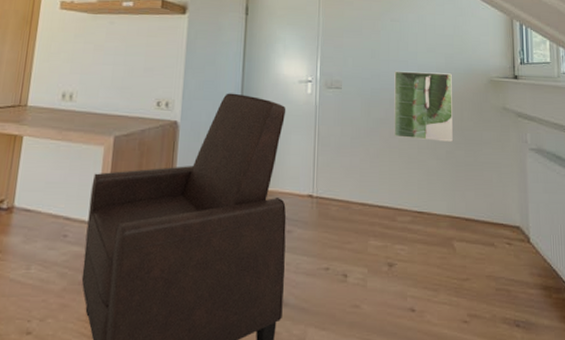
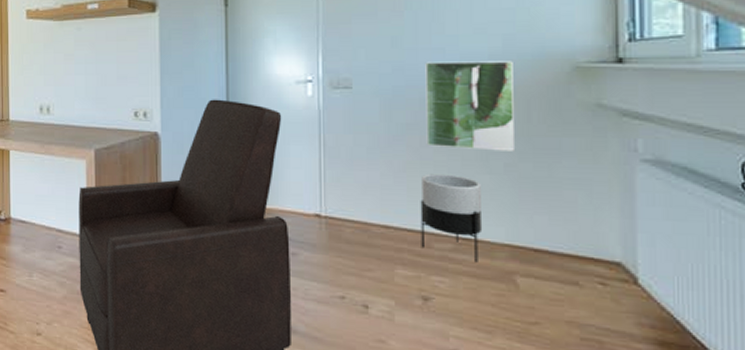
planter: none [388,159,432,232] -> present [420,173,483,263]

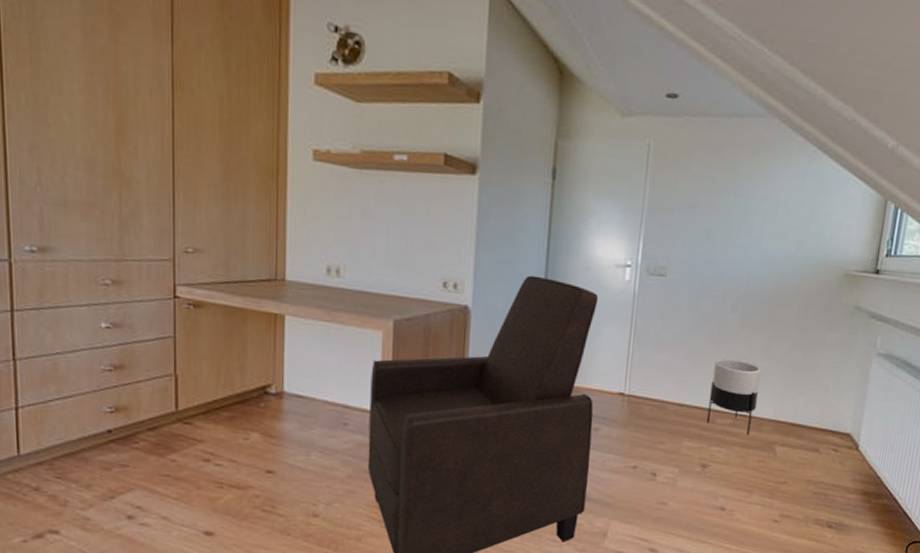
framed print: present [425,61,514,151] -> none [723,257,801,342]

